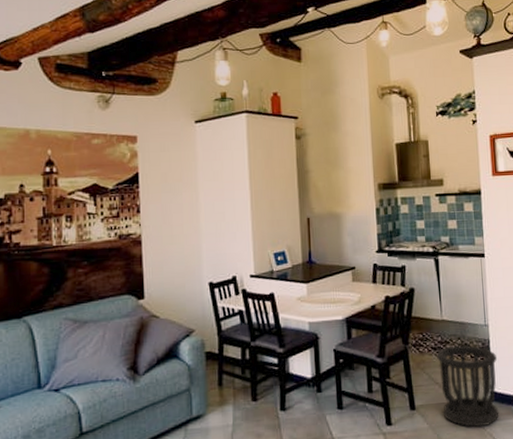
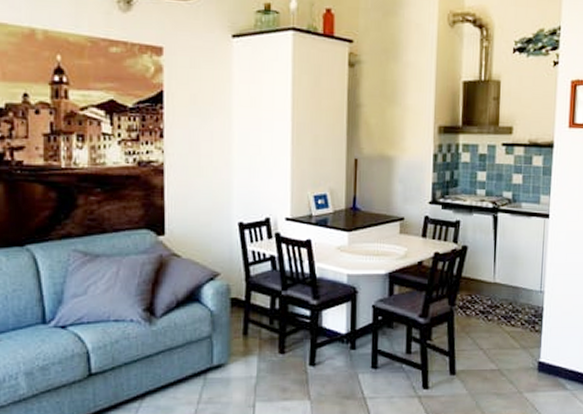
wastebasket: present [437,345,499,427] -> none [484,312,550,396]

